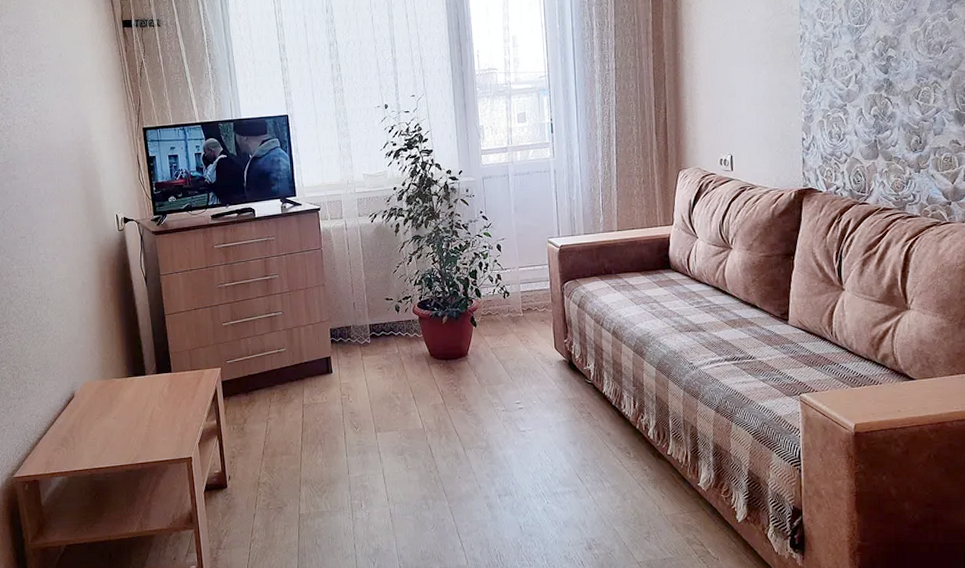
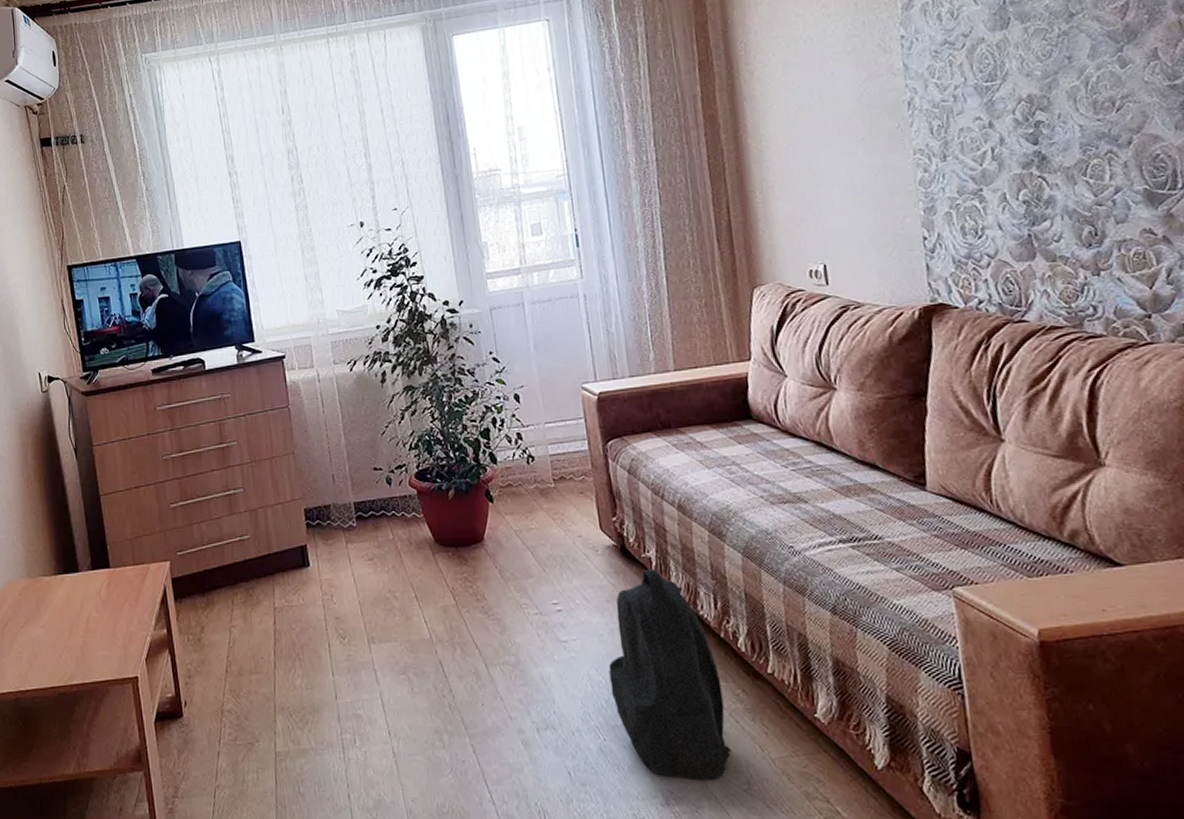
backpack: none [554,378,638,531] -> present [608,568,731,780]

